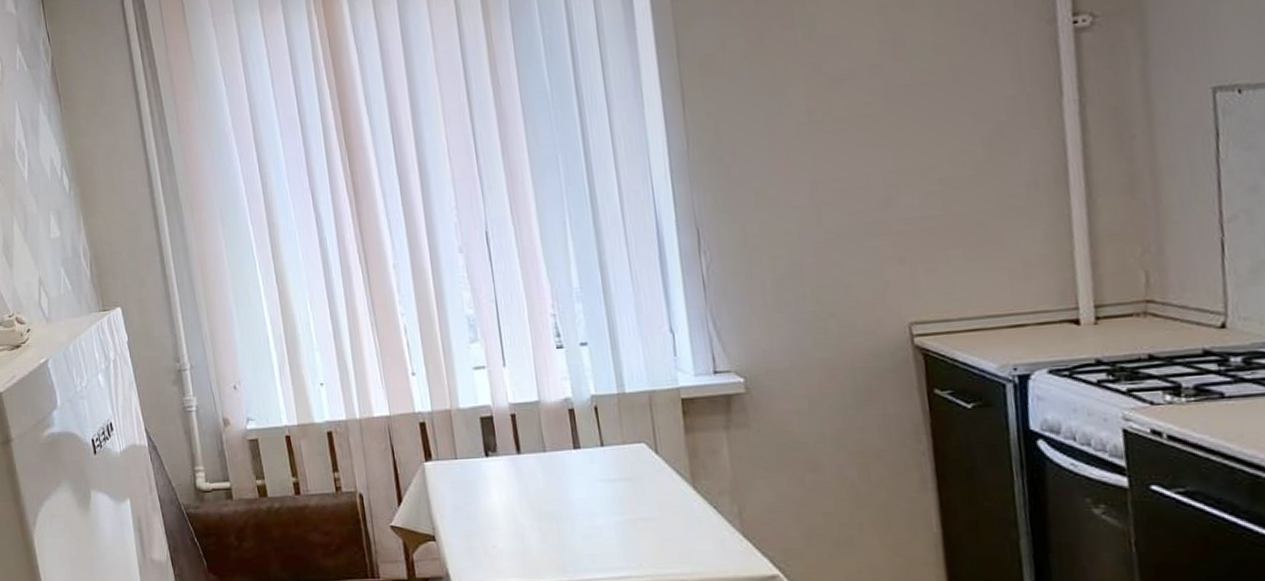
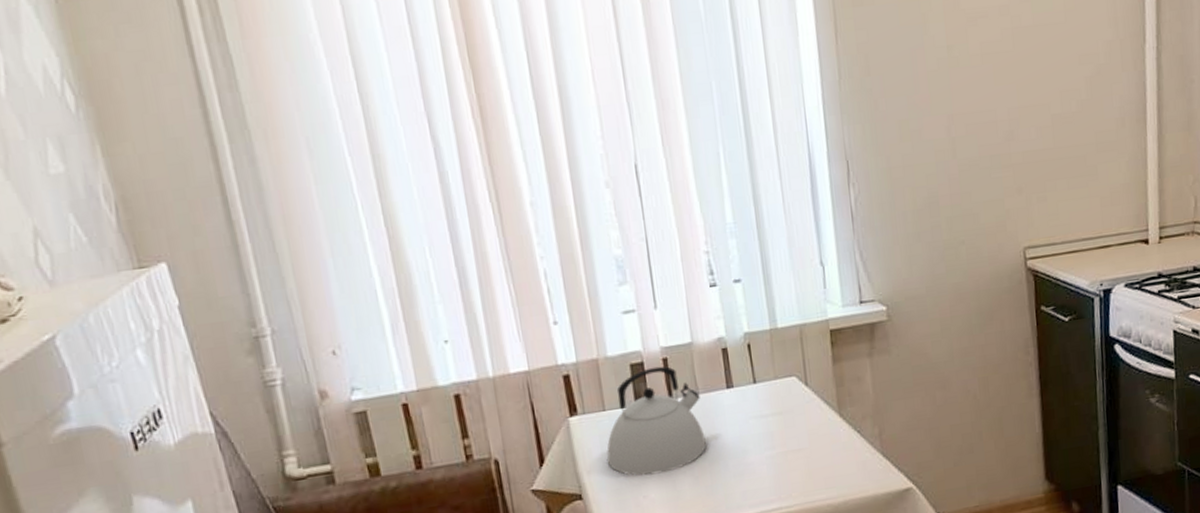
kettle: none [458,421,554,526] -> present [606,366,707,476]

